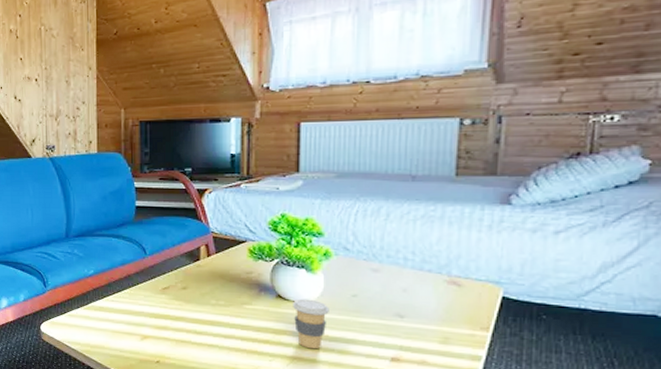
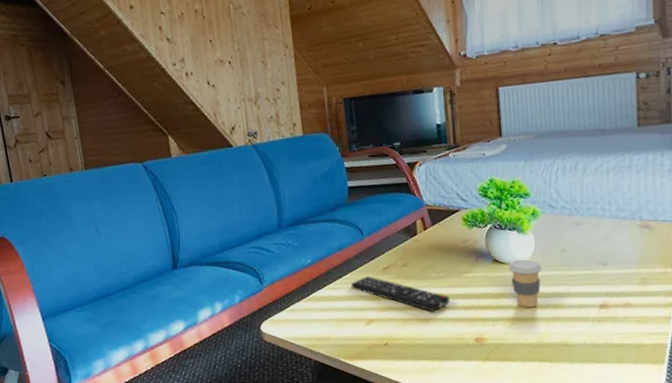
remote control: none [130,294,227,338] -> present [351,276,450,312]

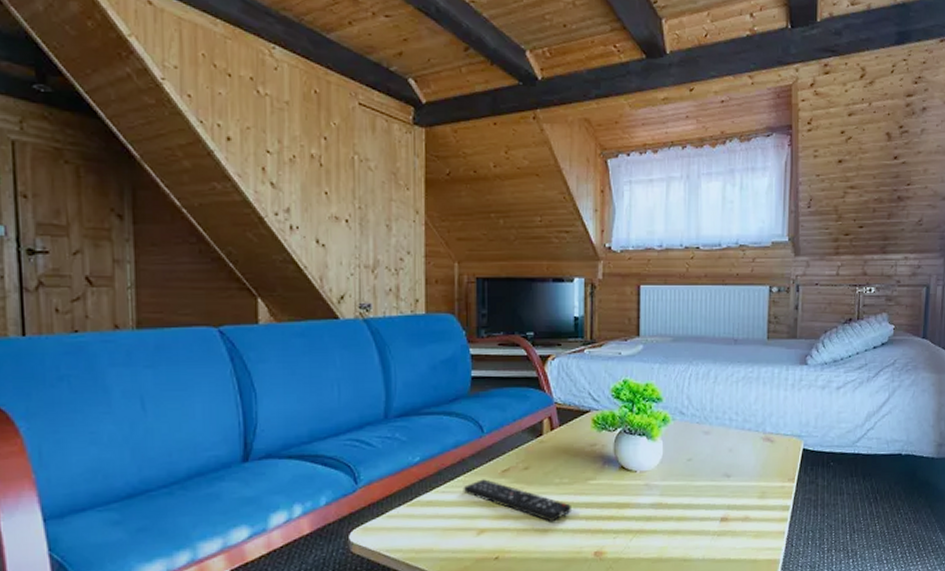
coffee cup: present [509,259,542,308] -> none [635,467,668,520]

